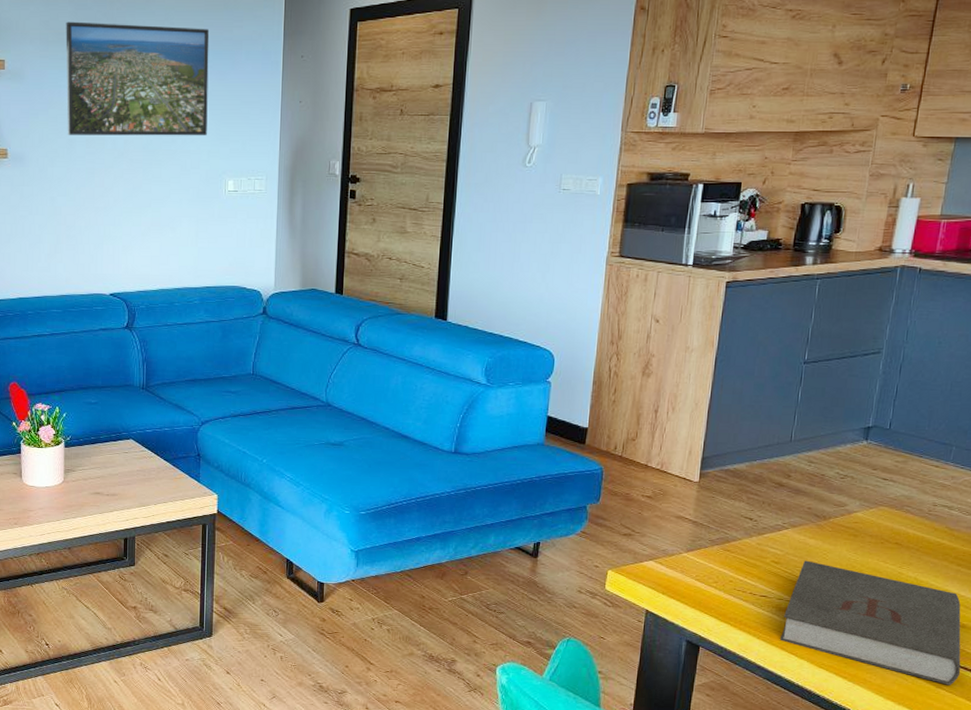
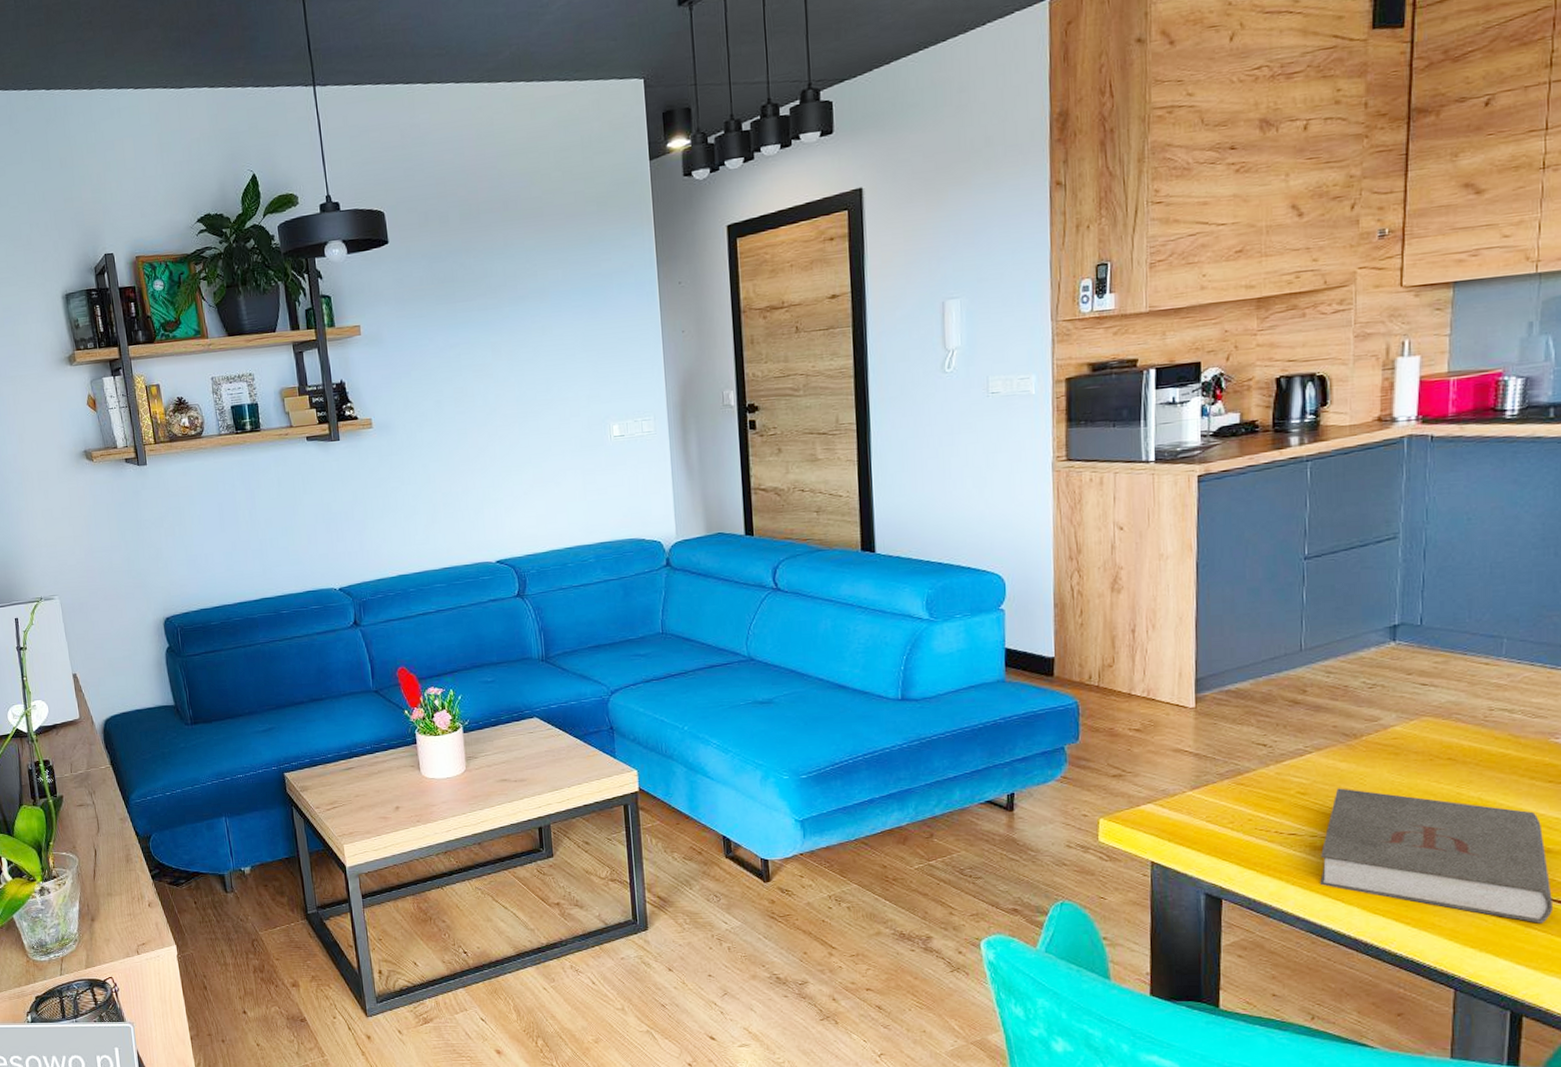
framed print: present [65,21,210,136] -> none [421,266,584,396]

